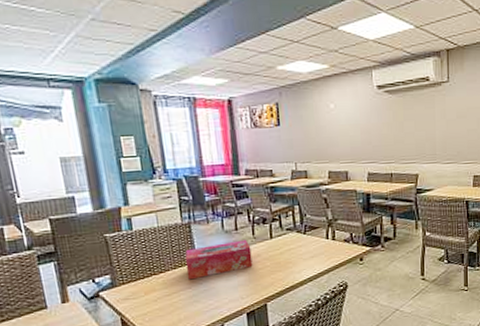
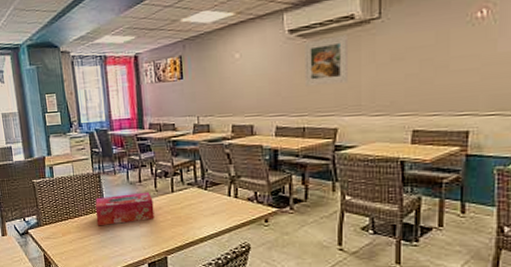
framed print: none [390,94,426,137] -> present [304,35,349,87]

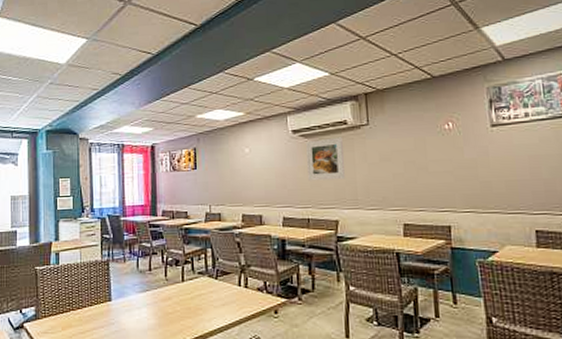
tissue box: present [95,192,155,226] -> none [101,281,163,319]

